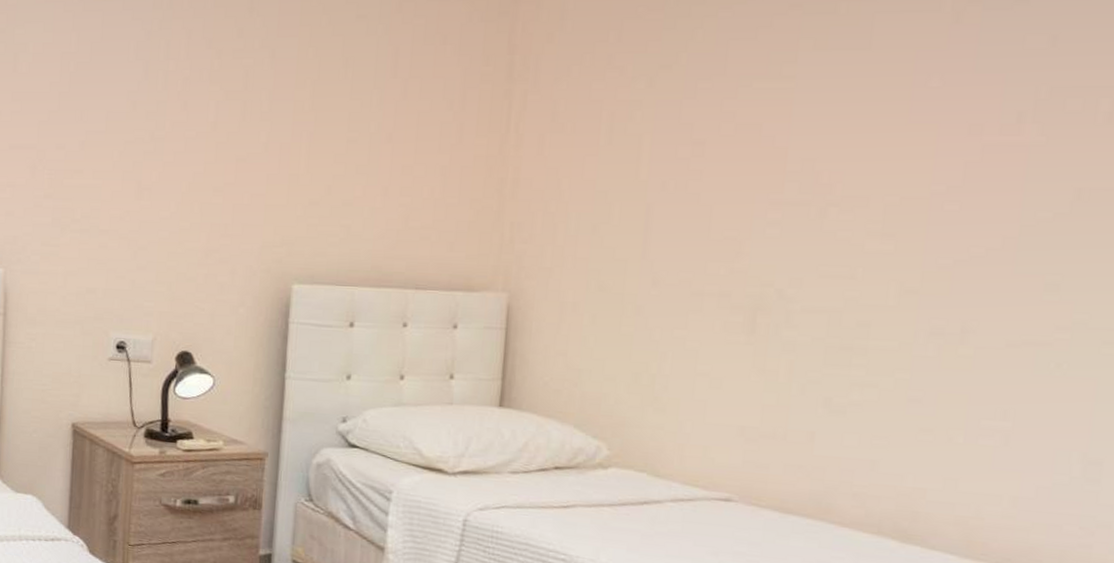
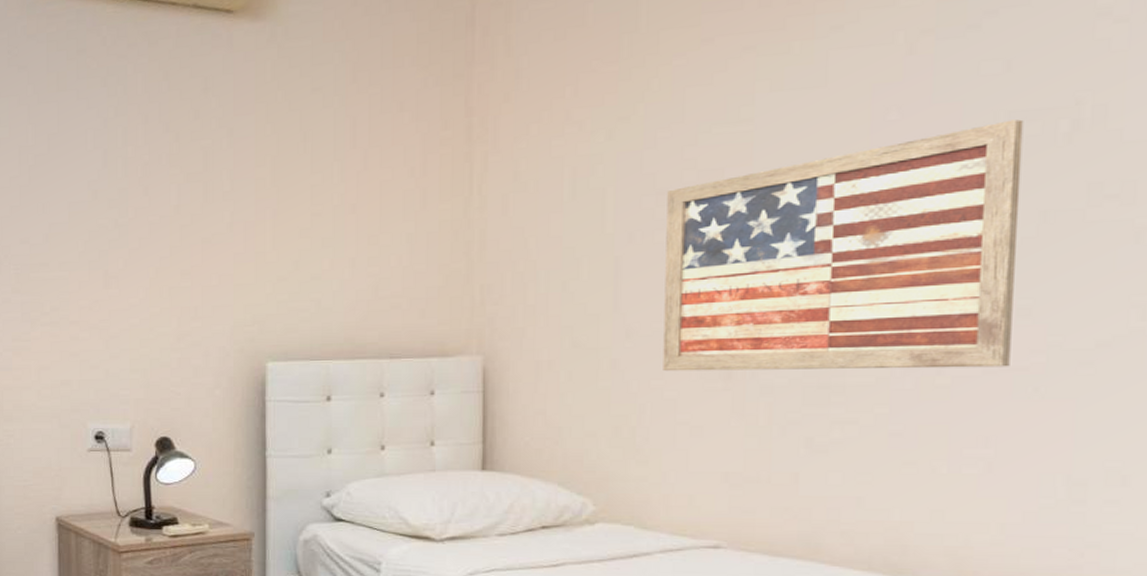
wall art: none [687,95,1065,342] -> present [663,119,1024,372]

